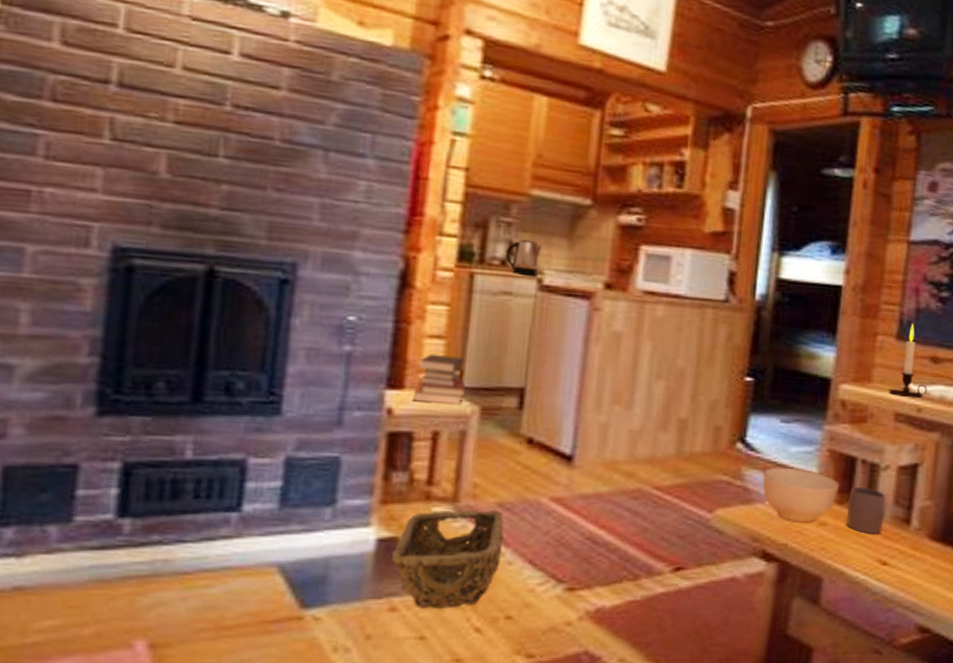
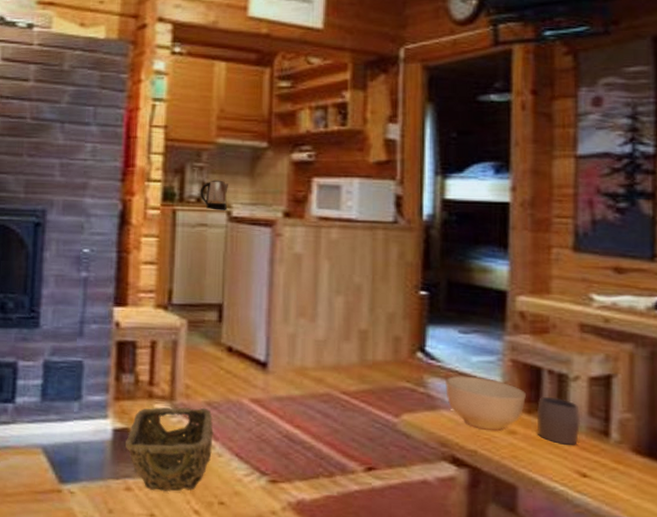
books: present [413,353,466,407] -> none [134,277,175,320]
candle: present [888,323,928,398] -> none [569,235,614,309]

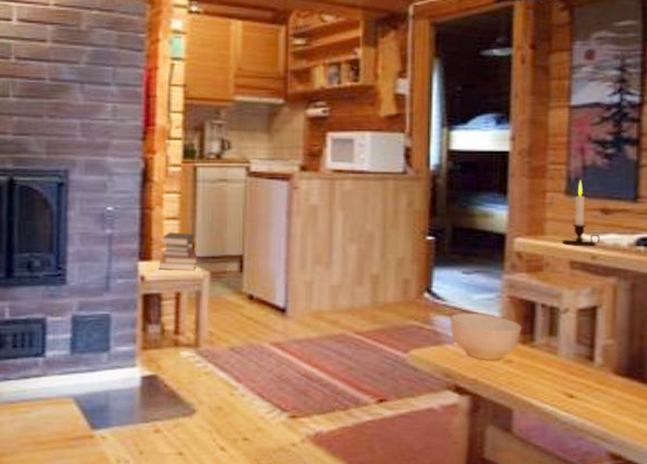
woven basket: present [126,407,214,492] -> none [154,352,237,431]
books: none [134,277,175,320] -> present [159,232,198,272]
kettle: present [200,180,228,210] -> none [219,136,247,166]
mug: present [537,397,581,445] -> none [531,329,570,370]
candle: none [569,235,614,309] -> present [561,179,601,247]

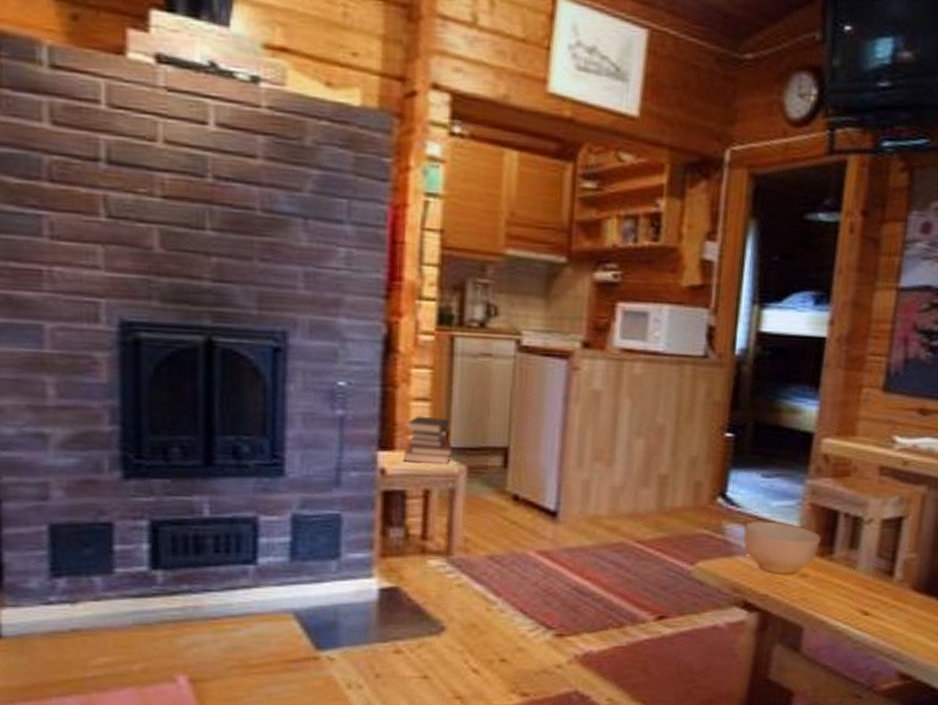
candle: present [561,179,601,247] -> none [873,374,915,451]

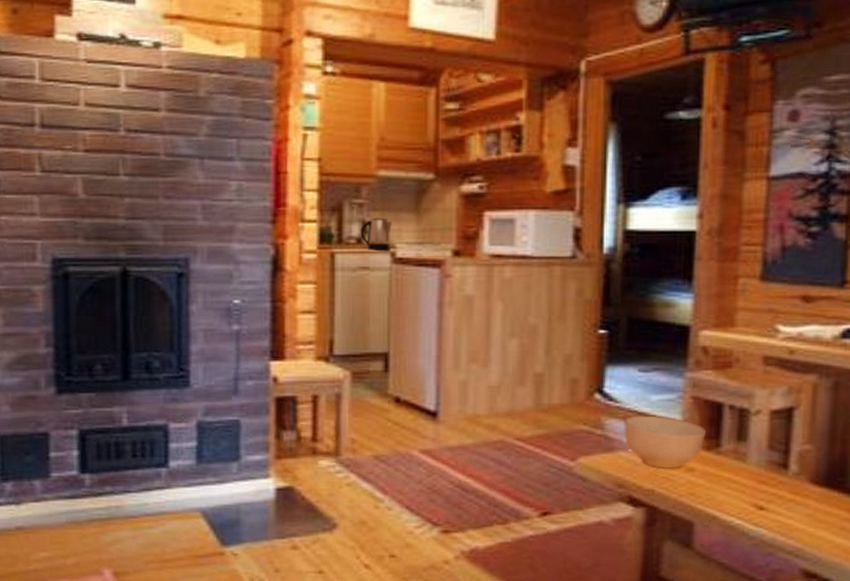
books: present [404,416,453,466] -> none [293,327,337,372]
kettle: none [483,300,518,338] -> present [360,217,391,251]

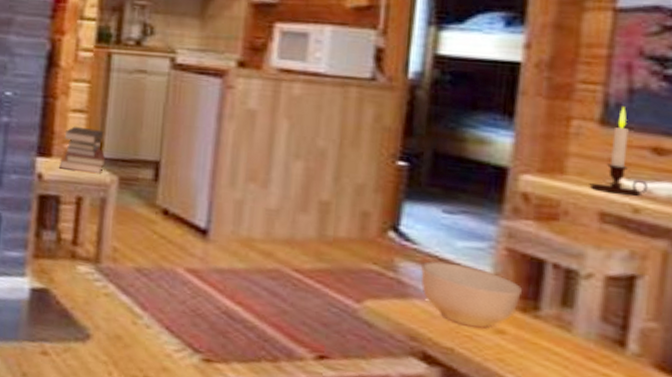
books: none [293,327,337,372] -> present [59,126,106,175]
kettle: present [360,217,391,251] -> none [140,20,174,56]
candle: none [754,263,800,340] -> present [589,106,649,196]

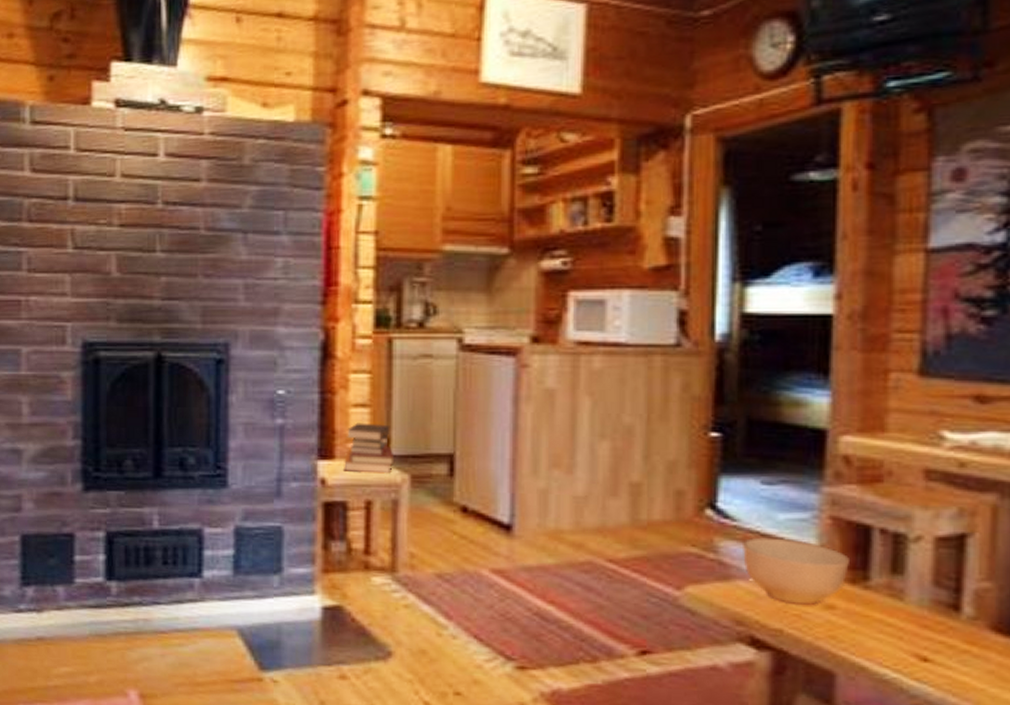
candle: present [589,106,649,196] -> none [912,354,973,450]

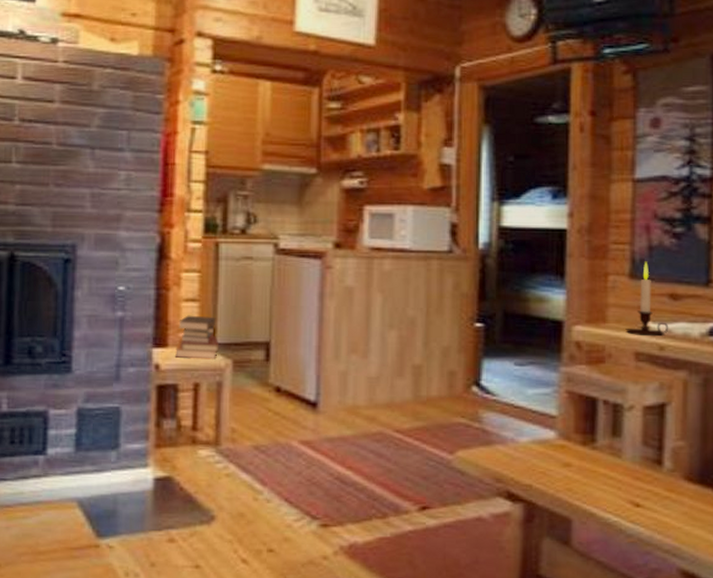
bowl: present [743,537,851,606] -> none [501,409,582,465]
candle: none [912,354,973,450] -> present [625,261,669,337]

